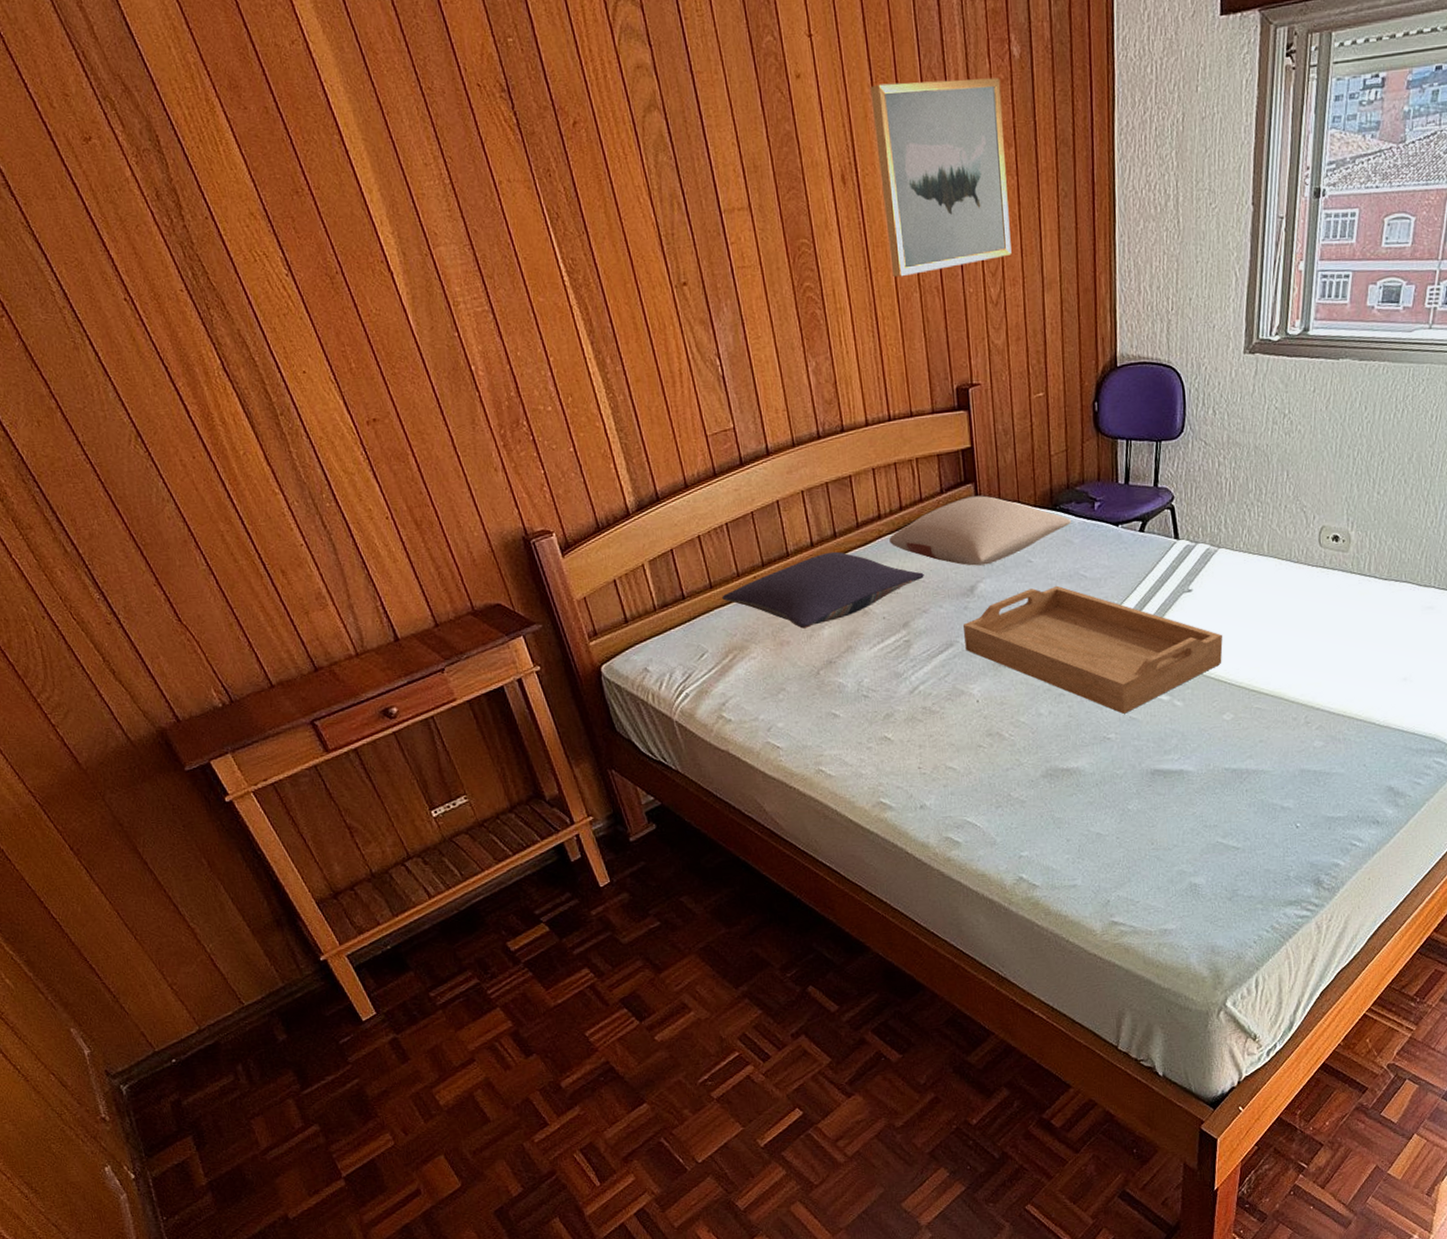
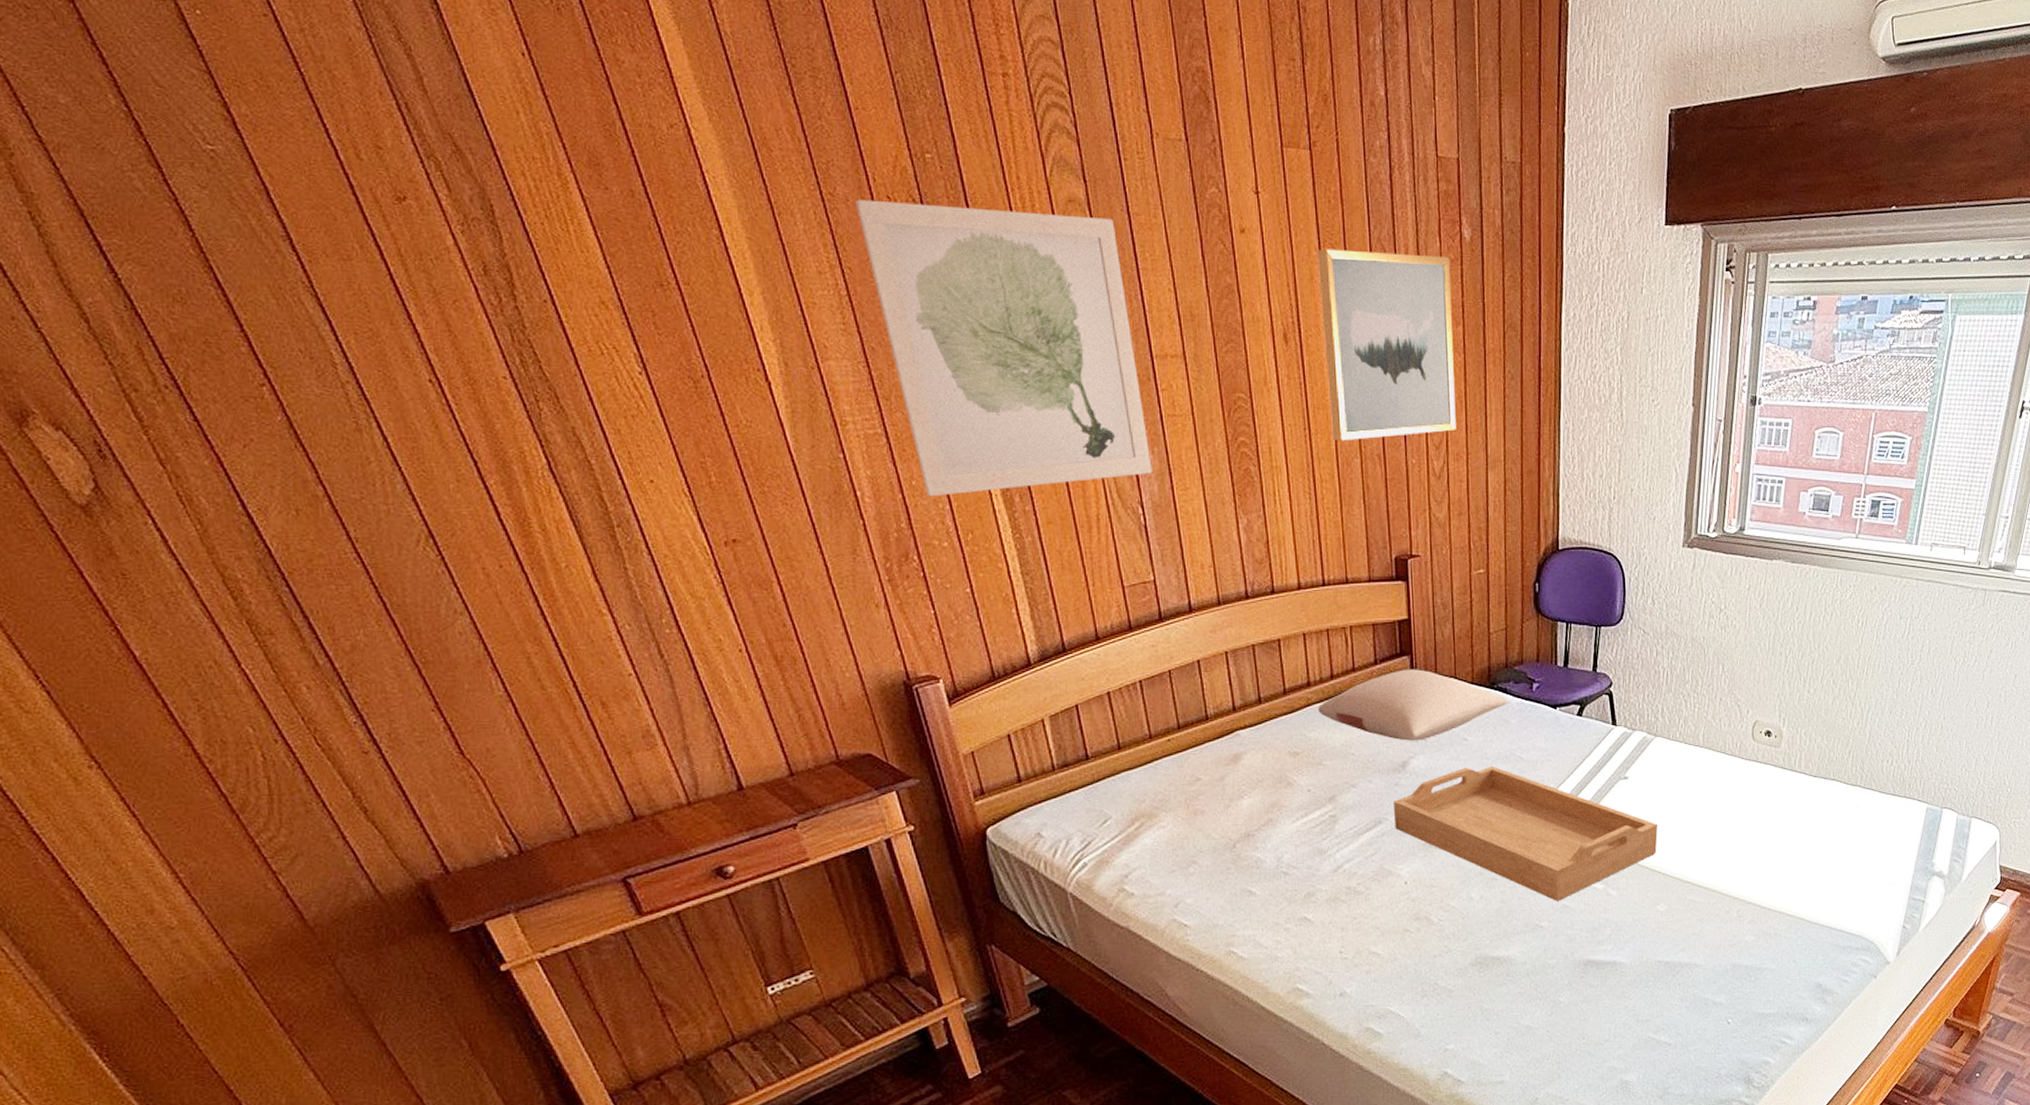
wall art: none [451,80,727,366] -> present [856,199,1152,497]
pillow: present [722,551,924,629] -> none [1131,717,1354,798]

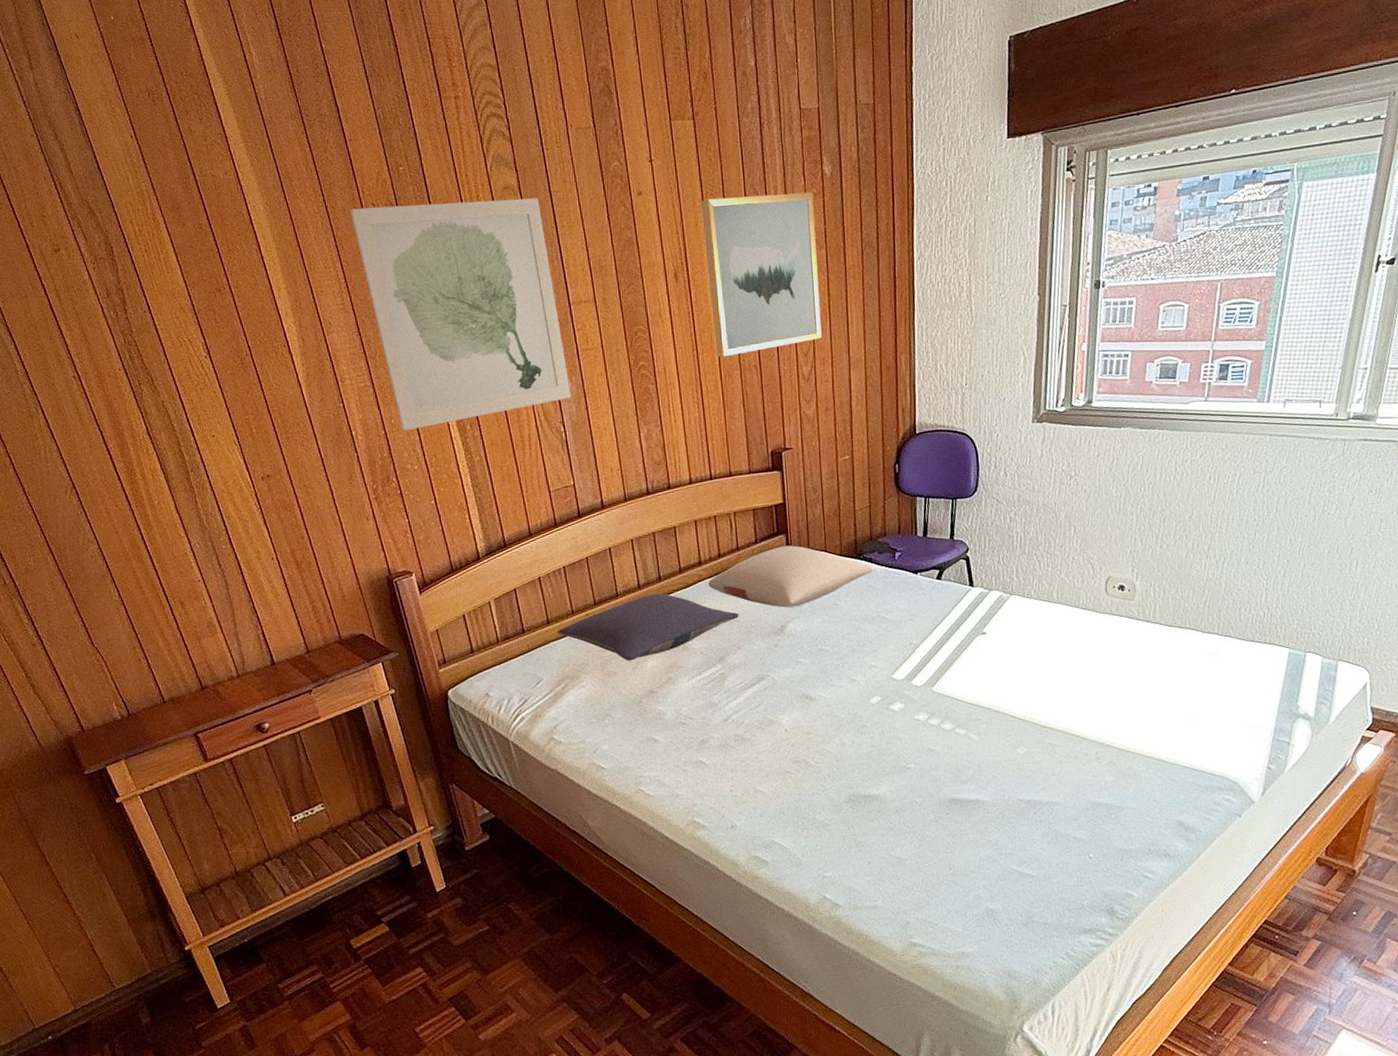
pillow: none [1131,717,1354,798] -> present [557,593,739,661]
serving tray: present [1394,766,1658,901] -> none [774,626,1016,745]

